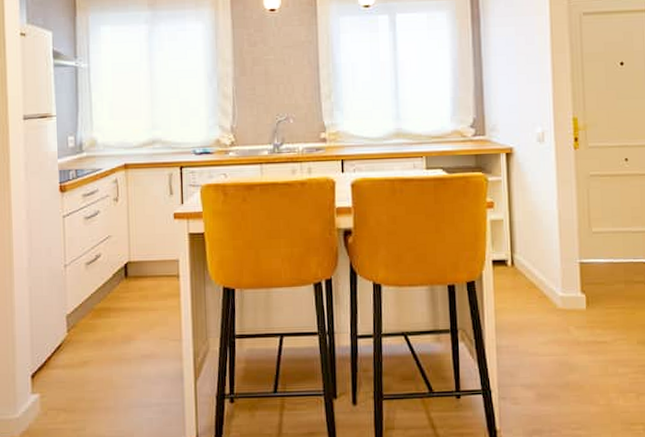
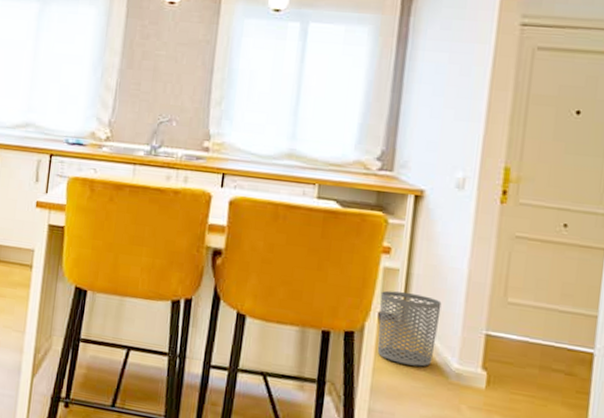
waste bin: none [491,239,542,301] -> present [377,290,442,367]

